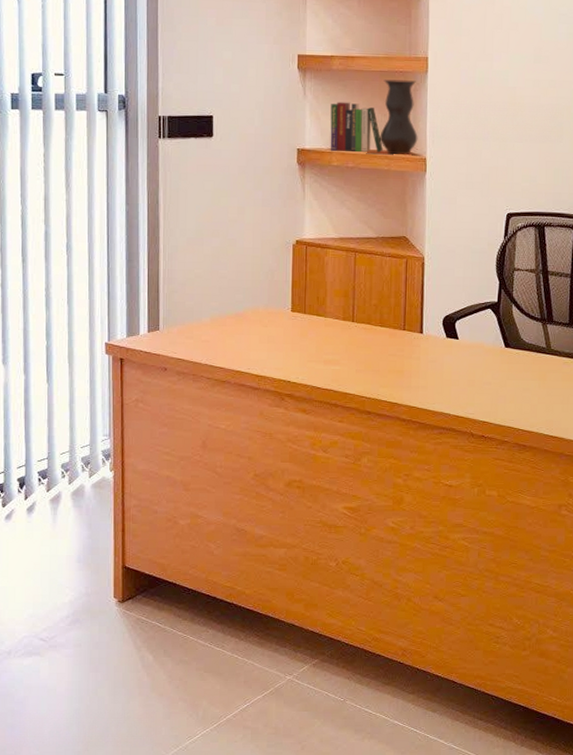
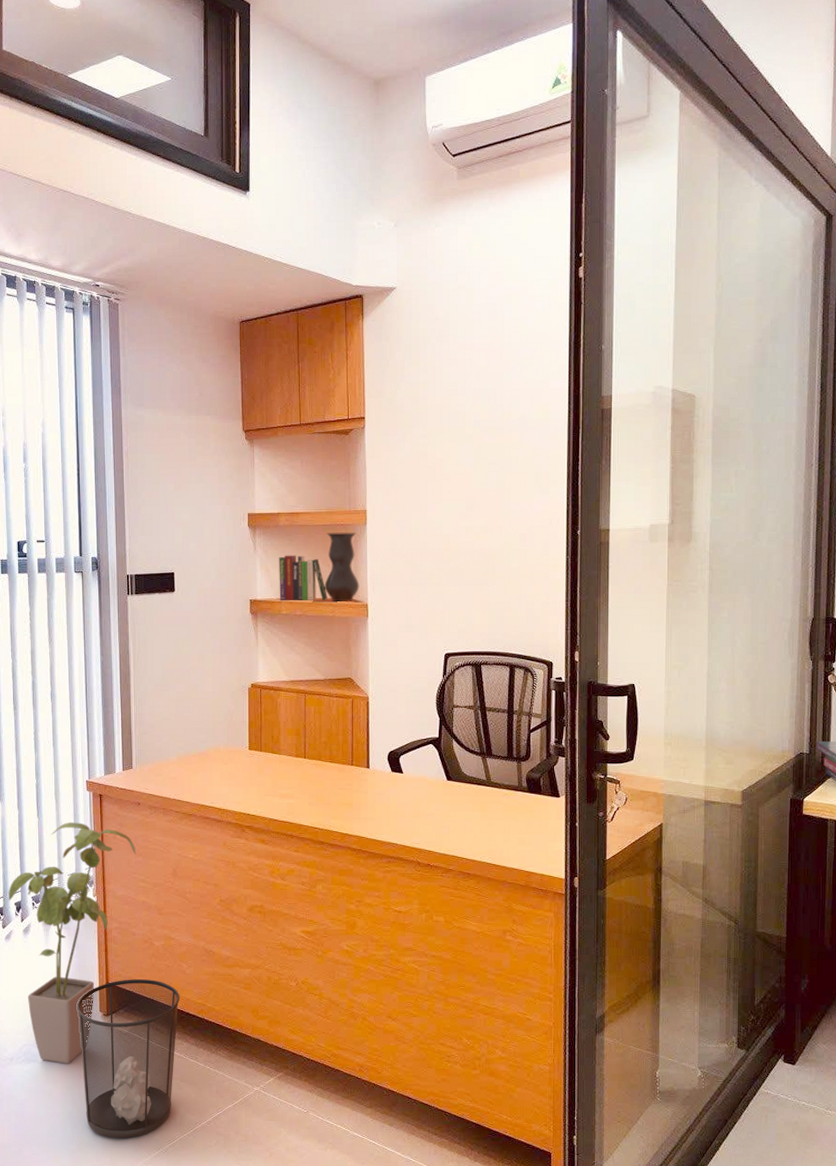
house plant: none [11,389,161,656] -> present [9,822,137,1064]
waste bin: none [87,561,206,736] -> present [76,979,180,1138]

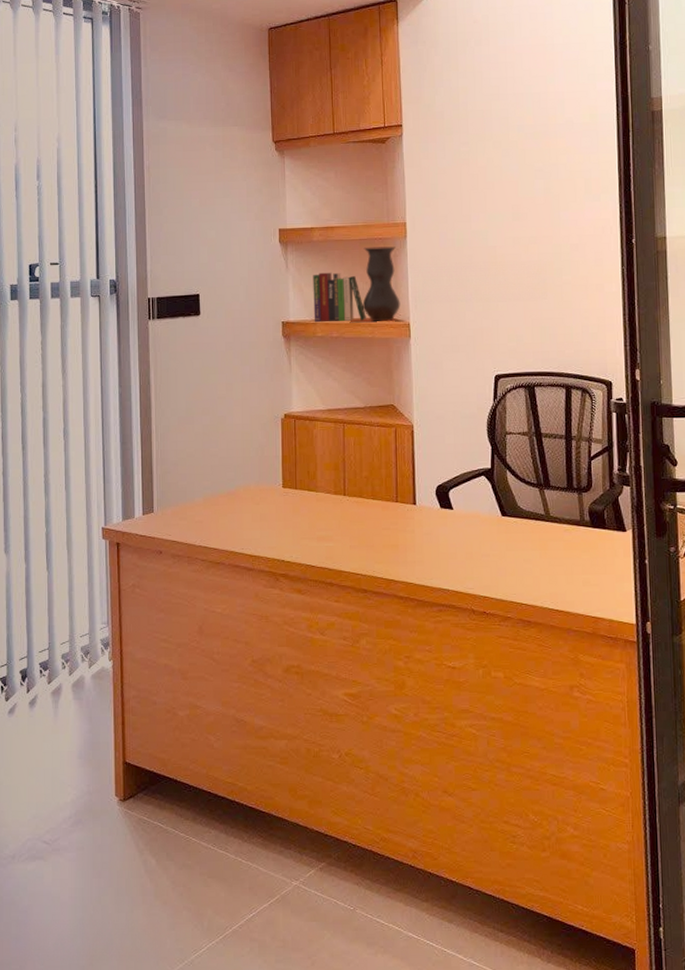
house plant: present [9,822,137,1064] -> none [13,575,158,861]
waste bin: present [76,979,180,1138] -> none [89,756,207,949]

